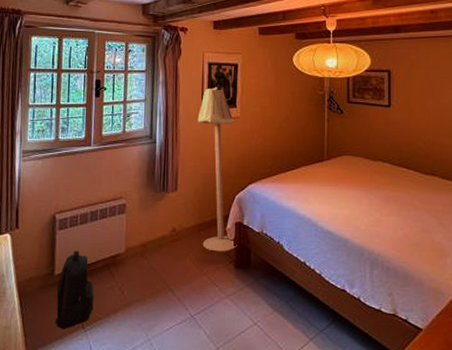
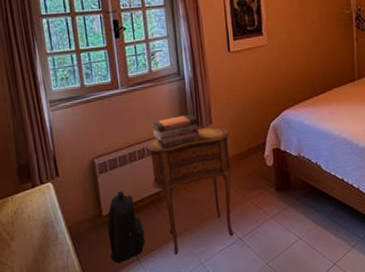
side table: none [109,193,194,327] -> present [146,127,234,255]
book stack: none [118,178,165,210] -> present [152,114,200,148]
floor lamp: present [197,86,237,252] -> none [224,15,277,178]

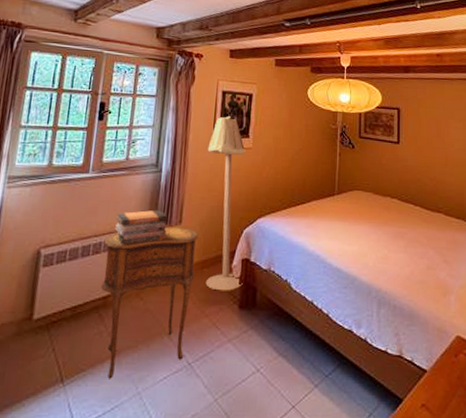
backpack: present [107,191,145,263] -> none [29,290,79,384]
floor lamp: none [224,15,277,178] -> present [205,115,247,291]

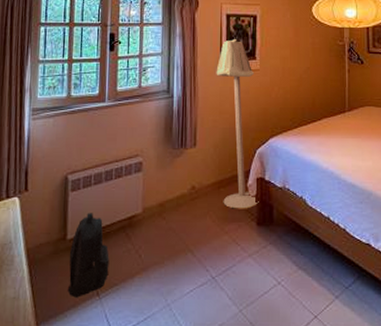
backpack: none [29,290,79,384] -> present [68,213,110,298]
side table: present [101,226,199,379] -> none [125,149,213,292]
book stack: present [115,209,168,244] -> none [134,134,183,168]

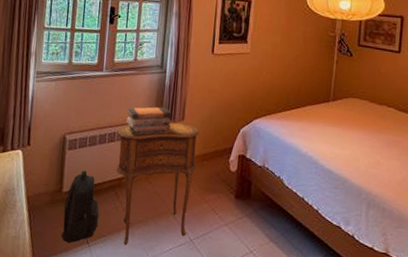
side table: none [125,149,213,292] -> present [116,122,199,245]
book stack: none [134,134,183,168] -> present [126,106,172,135]
floor lamp: present [216,38,259,209] -> none [205,21,245,182]

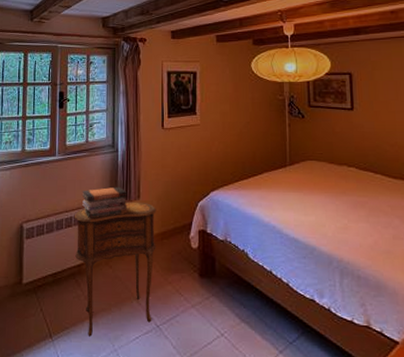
backpack: present [62,170,99,243] -> none [24,259,61,339]

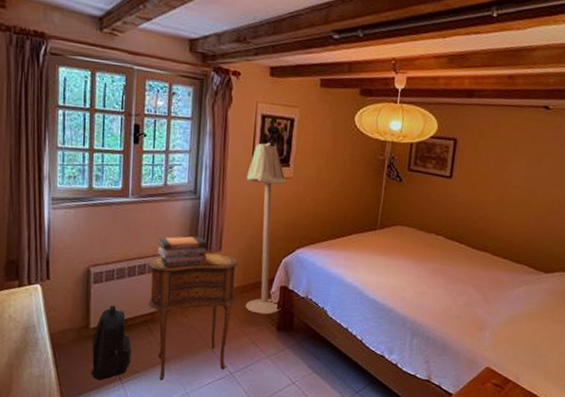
backpack: none [24,259,61,339] -> present [92,305,132,381]
floor lamp: none [158,94,201,261] -> present [245,142,287,315]

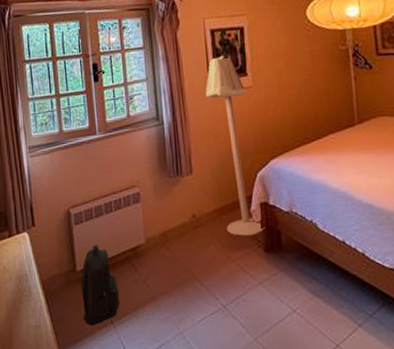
side table: present [148,252,238,381] -> none [123,177,217,321]
book stack: present [158,236,208,267] -> none [129,162,180,198]

